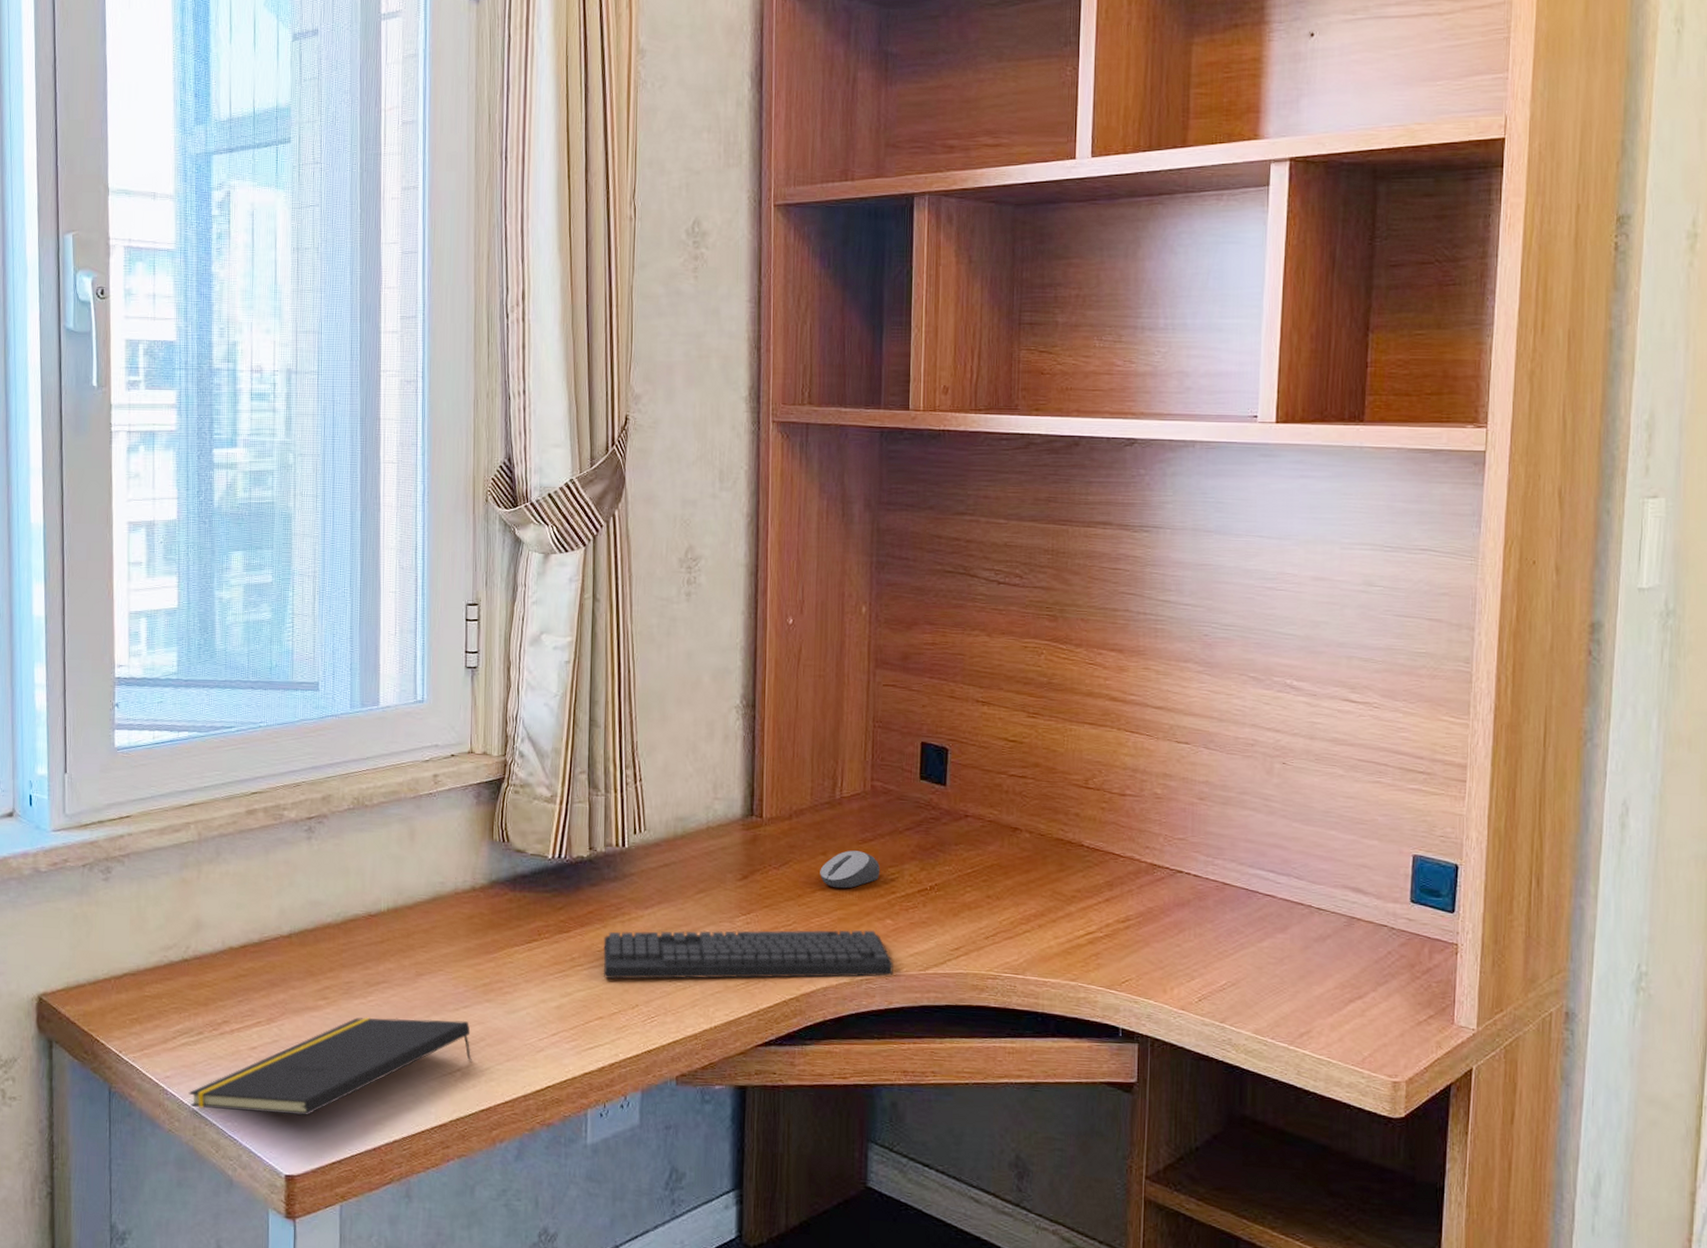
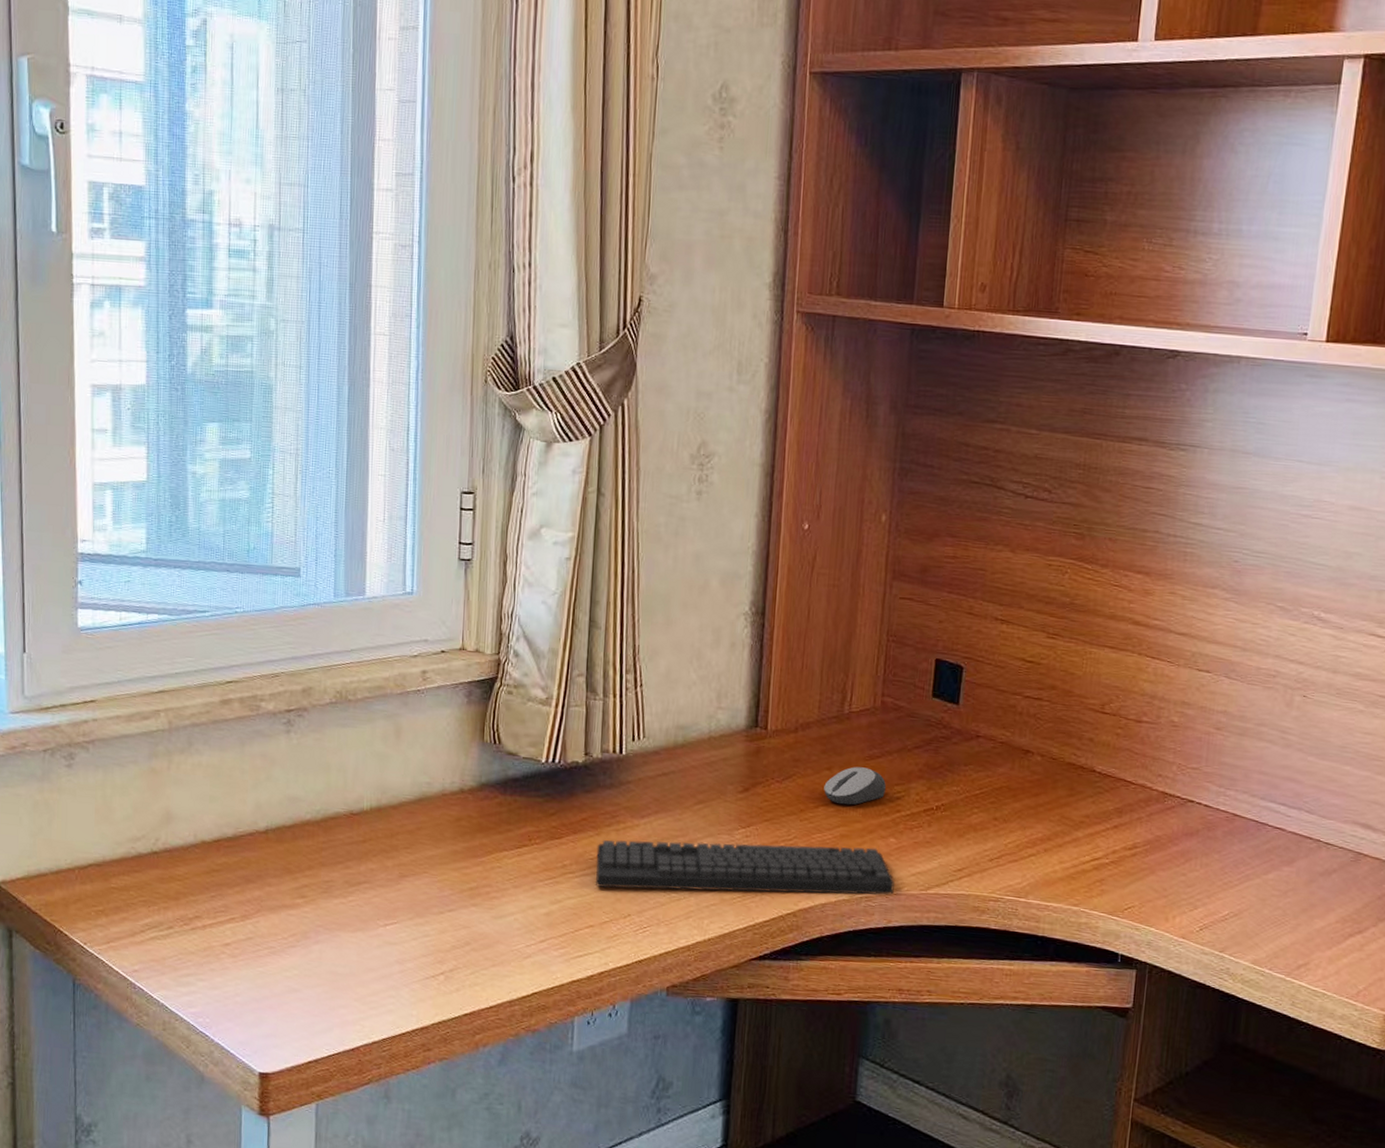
notepad: present [188,1017,472,1116] -> none [158,917,456,1015]

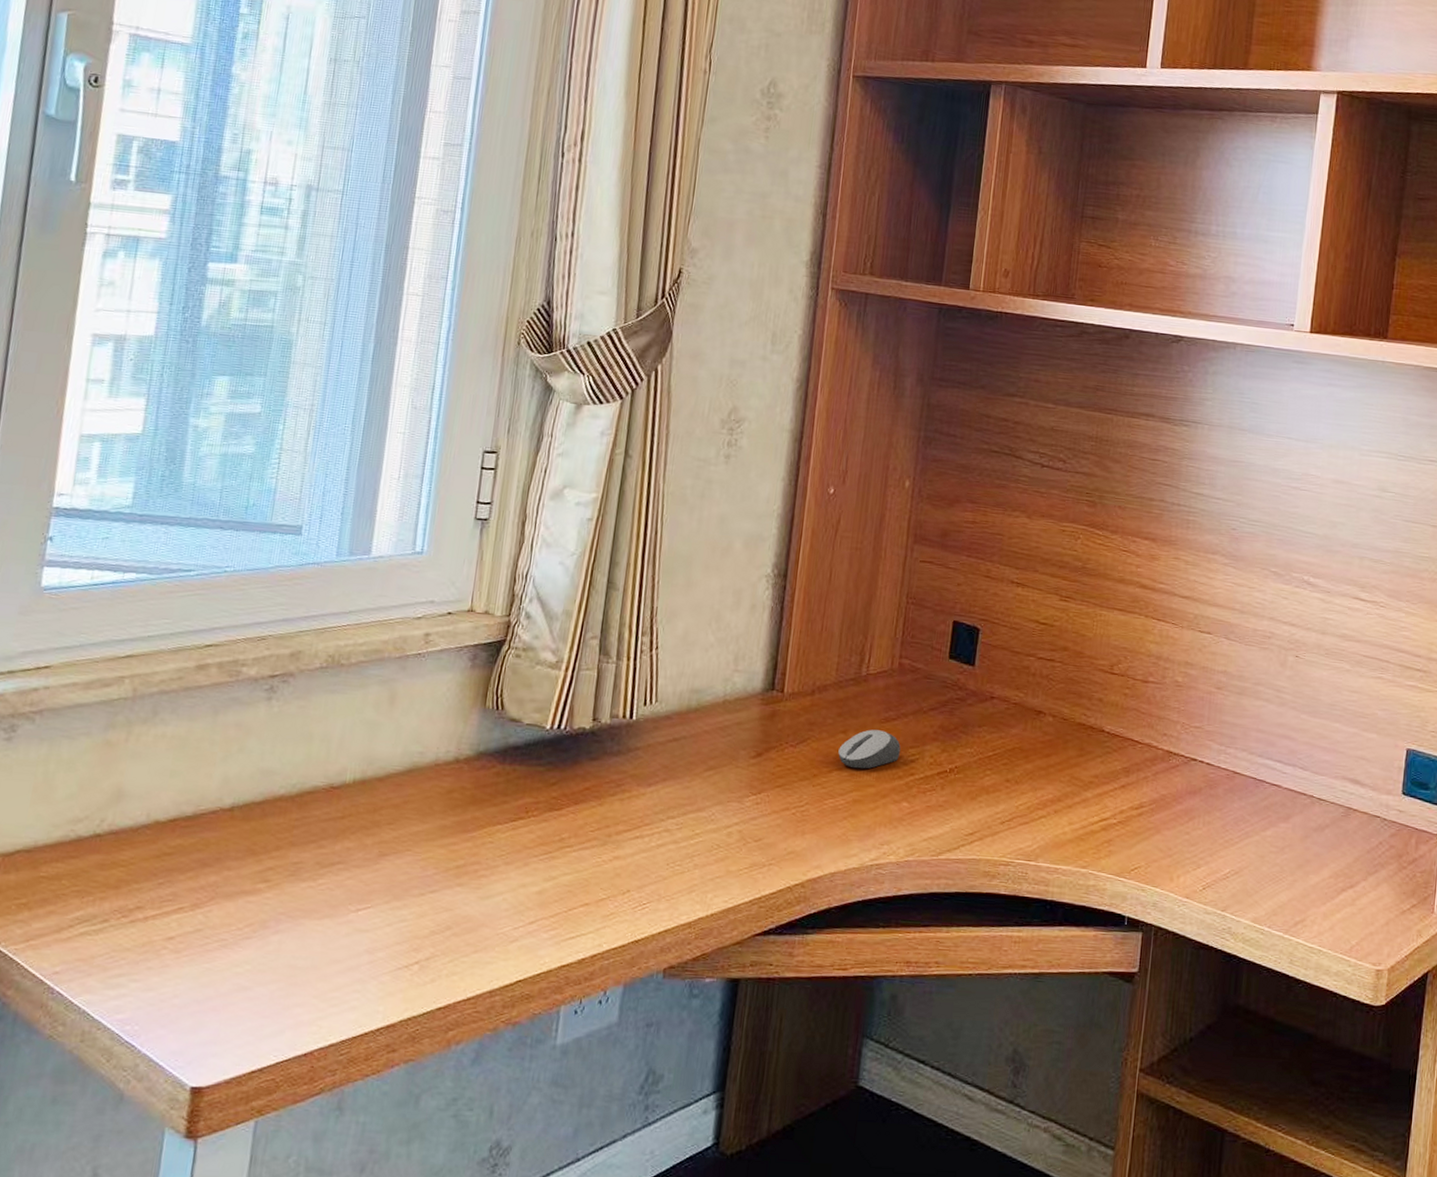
keyboard: present [596,840,895,895] -> none [595,810,906,863]

